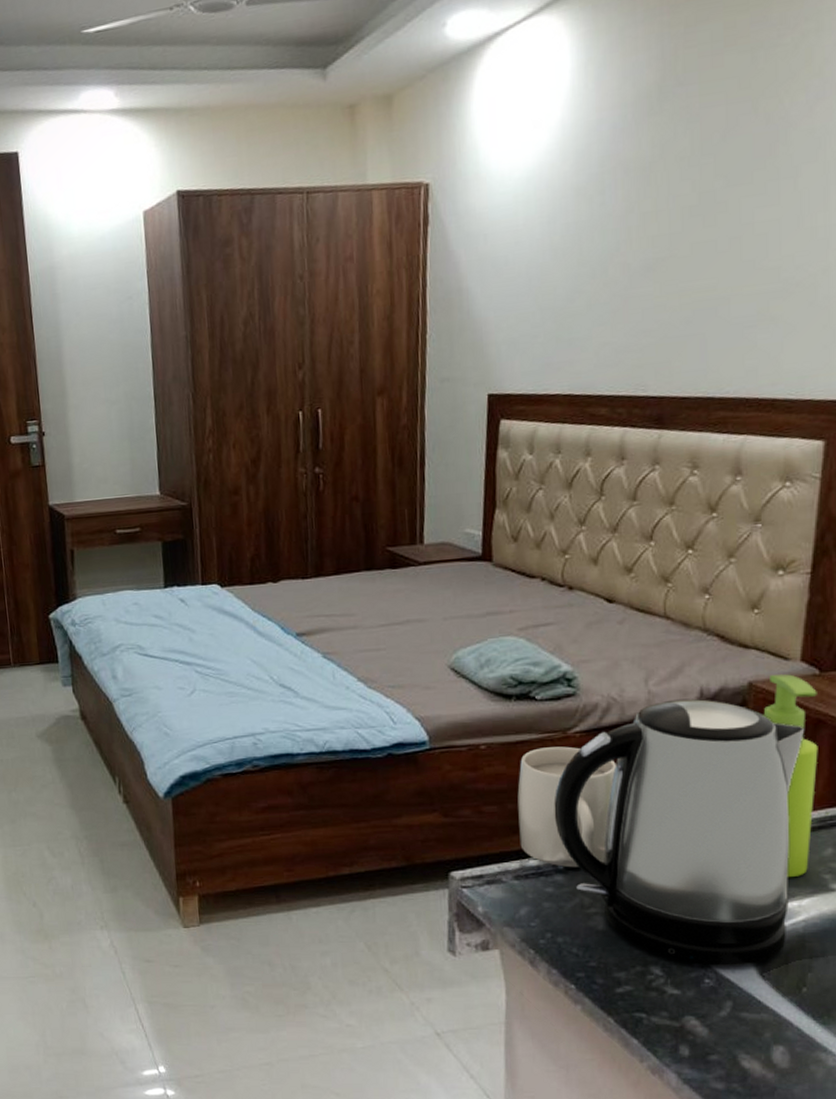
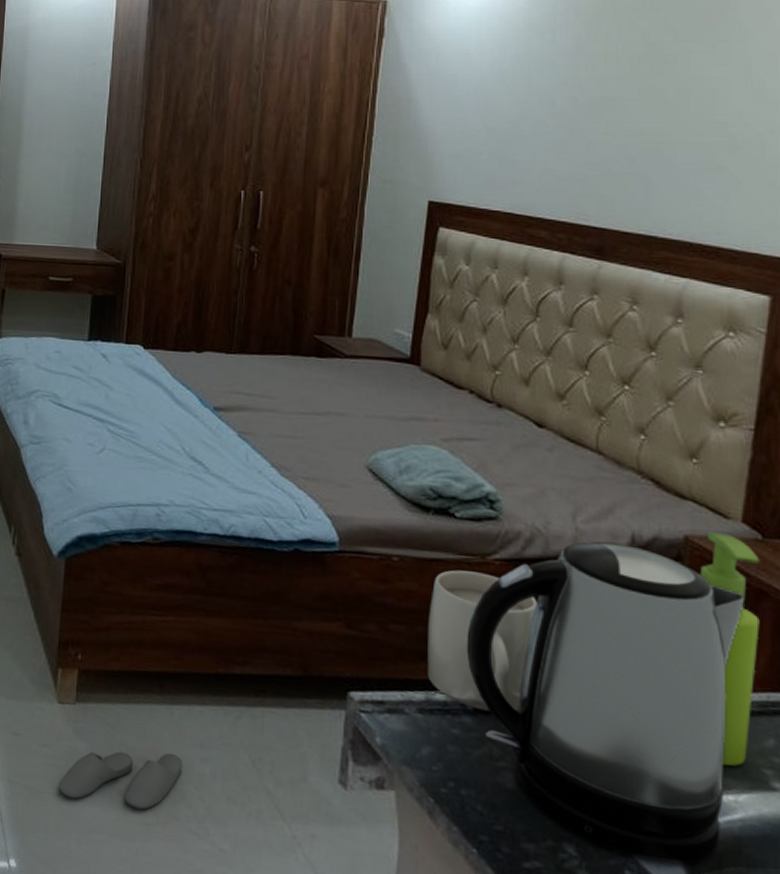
slippers: none [194,952,306,1007] -> present [58,751,183,810]

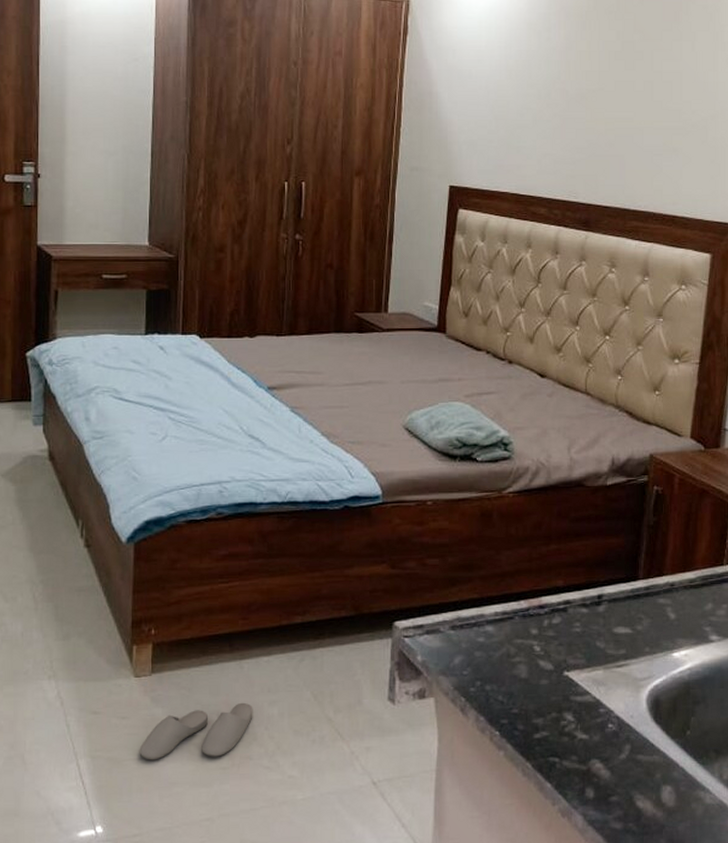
mug: present [427,569,537,712] -> none [457,505,542,619]
kettle: present [466,541,746,862] -> none [488,466,693,712]
soap dispenser: present [699,532,760,766] -> none [660,449,702,630]

